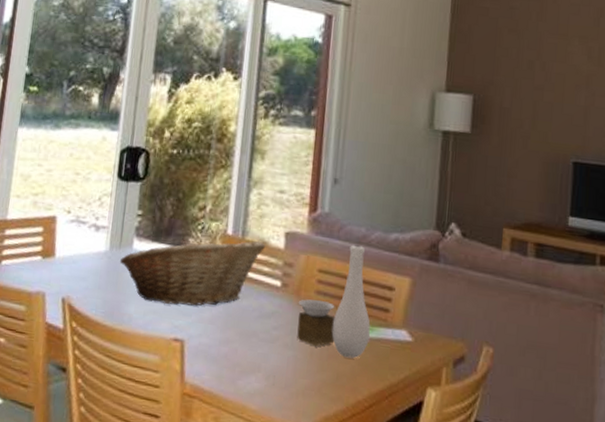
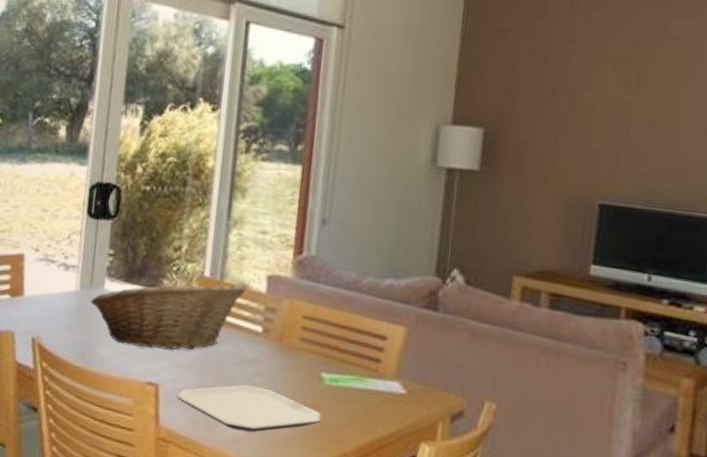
plate: none [201,337,336,384] -> present [177,384,321,433]
vase: present [297,245,371,359] -> none [279,290,360,410]

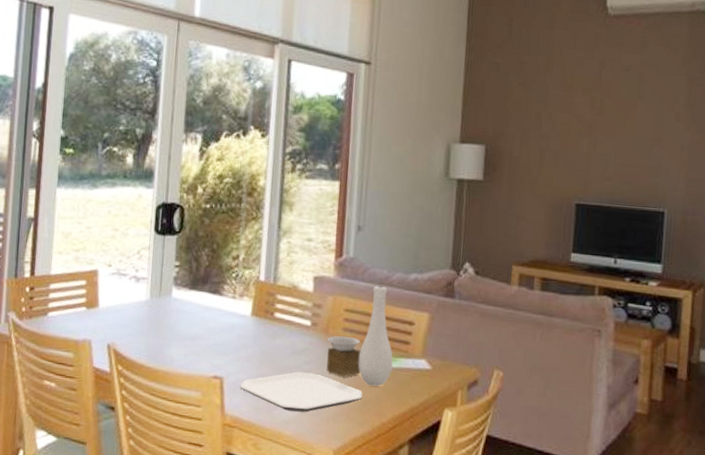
fruit basket: present [90,279,246,350] -> none [160,285,296,347]
vase: none [279,290,360,410] -> present [326,285,393,387]

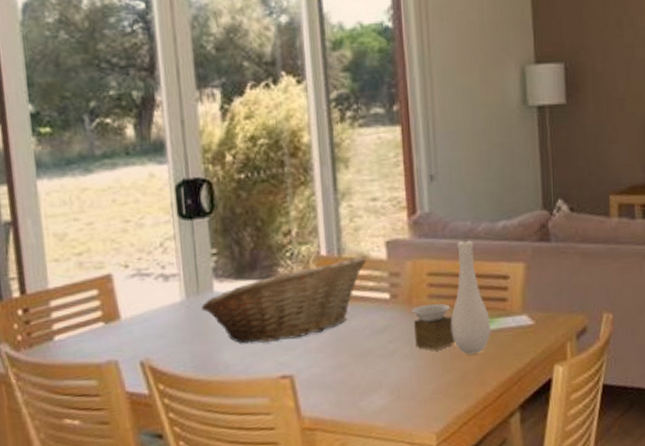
fruit basket: none [160,285,296,347] -> present [200,256,367,344]
plate: present [239,371,363,412] -> none [315,351,461,400]

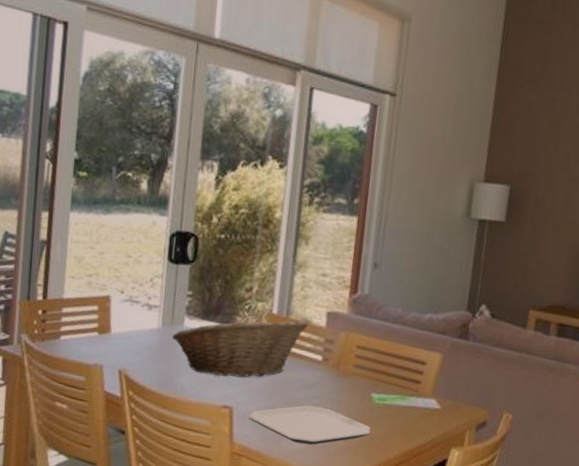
plate: none [315,351,461,400] -> present [249,405,371,445]
vase: present [411,240,491,355] -> none [336,324,403,423]

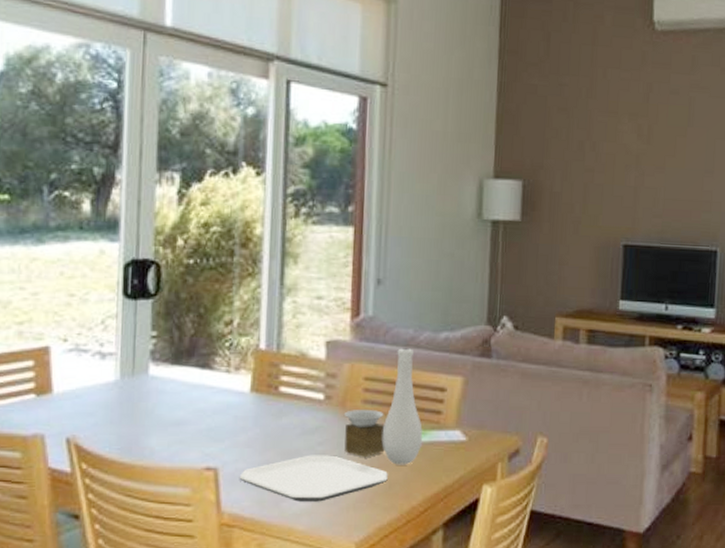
fruit basket: present [171,316,309,378] -> none [133,353,305,431]
vase: none [336,324,403,423] -> present [343,348,423,465]

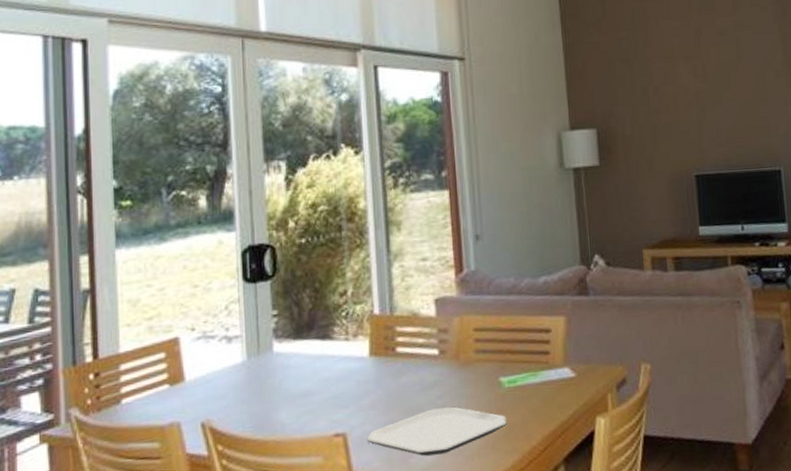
vase: present [343,348,423,465] -> none [458,296,535,408]

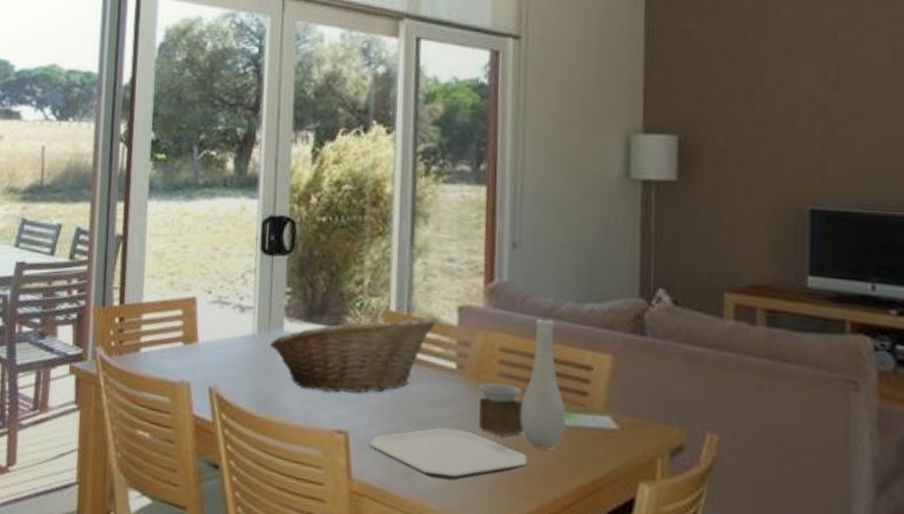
fruit basket: none [260,313,417,403] -> present [269,316,436,394]
vase: none [458,296,535,408] -> present [477,318,566,450]

